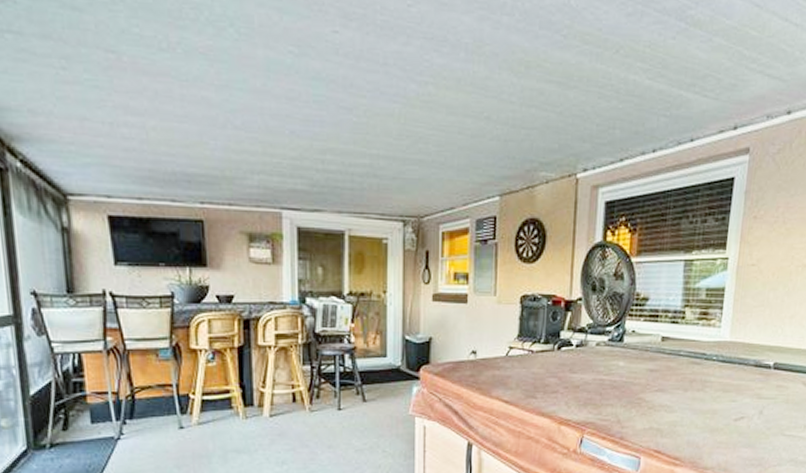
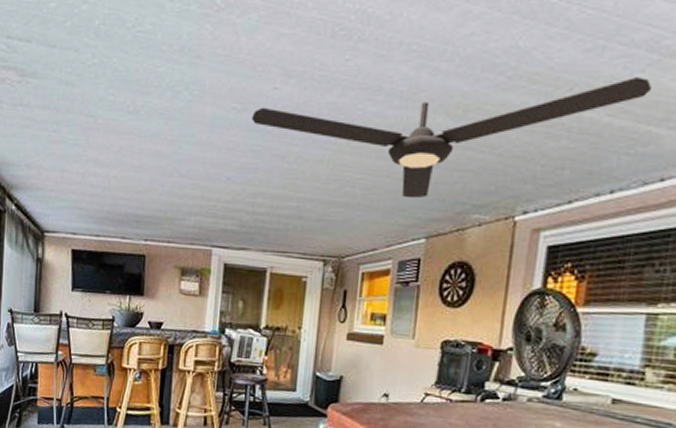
ceiling fan: none [312,44,681,156] -> present [252,78,652,199]

